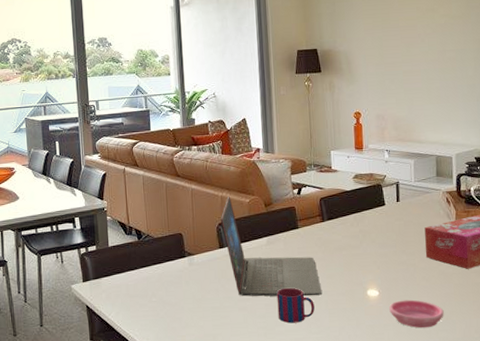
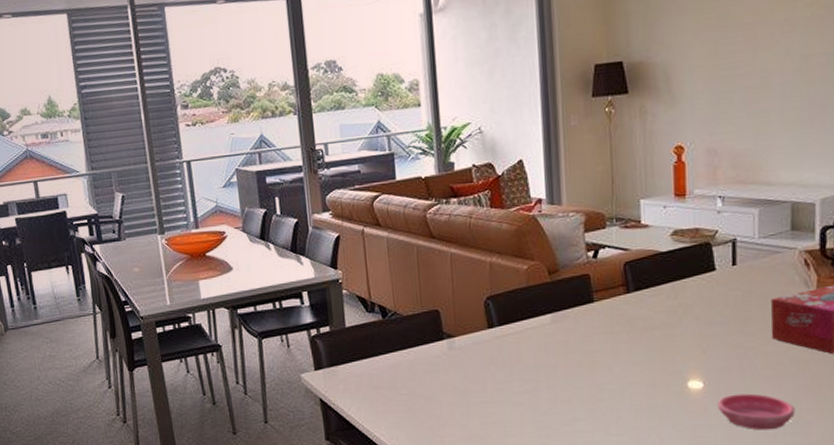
laptop: present [220,196,322,297] -> none [489,262,625,389]
mug: present [276,287,315,324] -> none [564,377,615,423]

